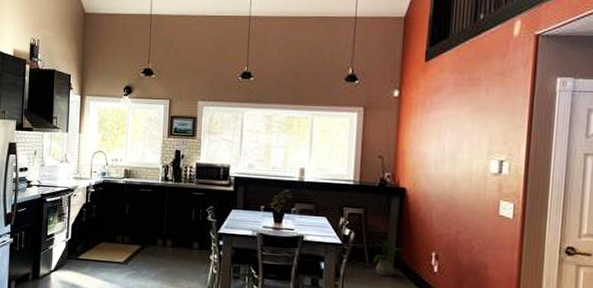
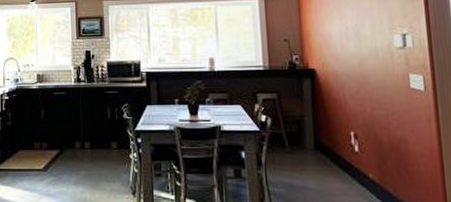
house plant: present [373,238,405,276] -> none [292,122,324,161]

